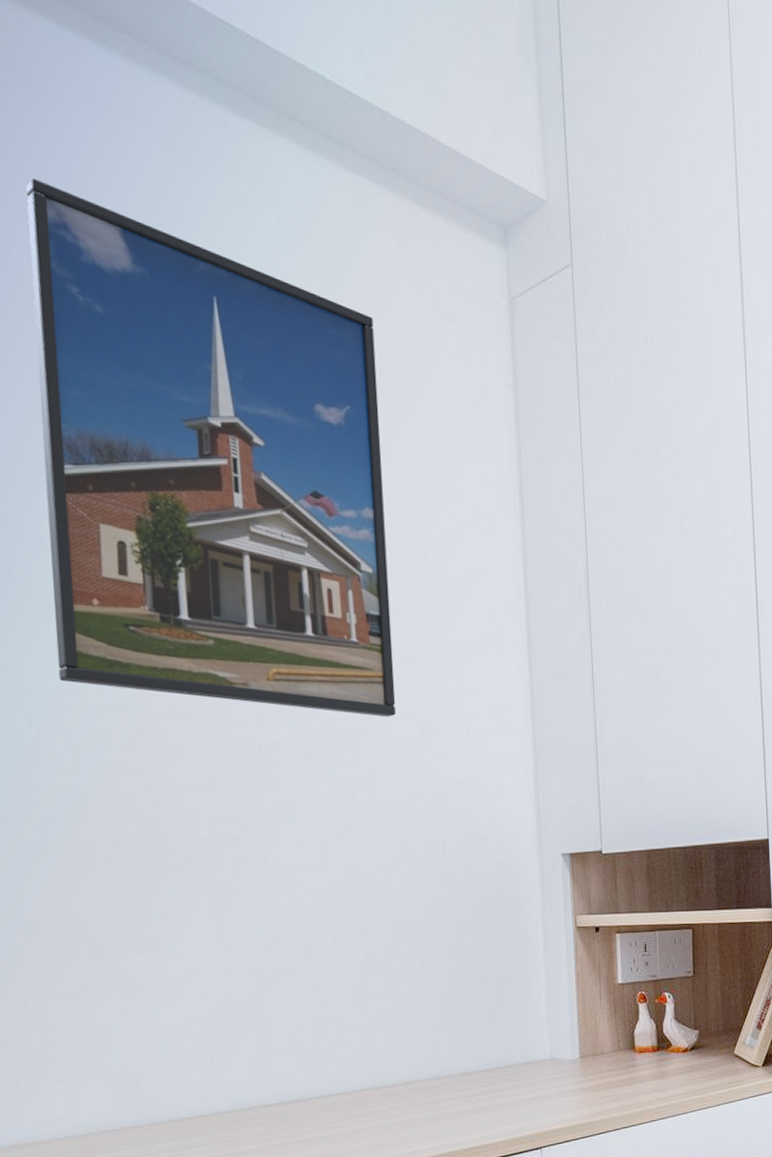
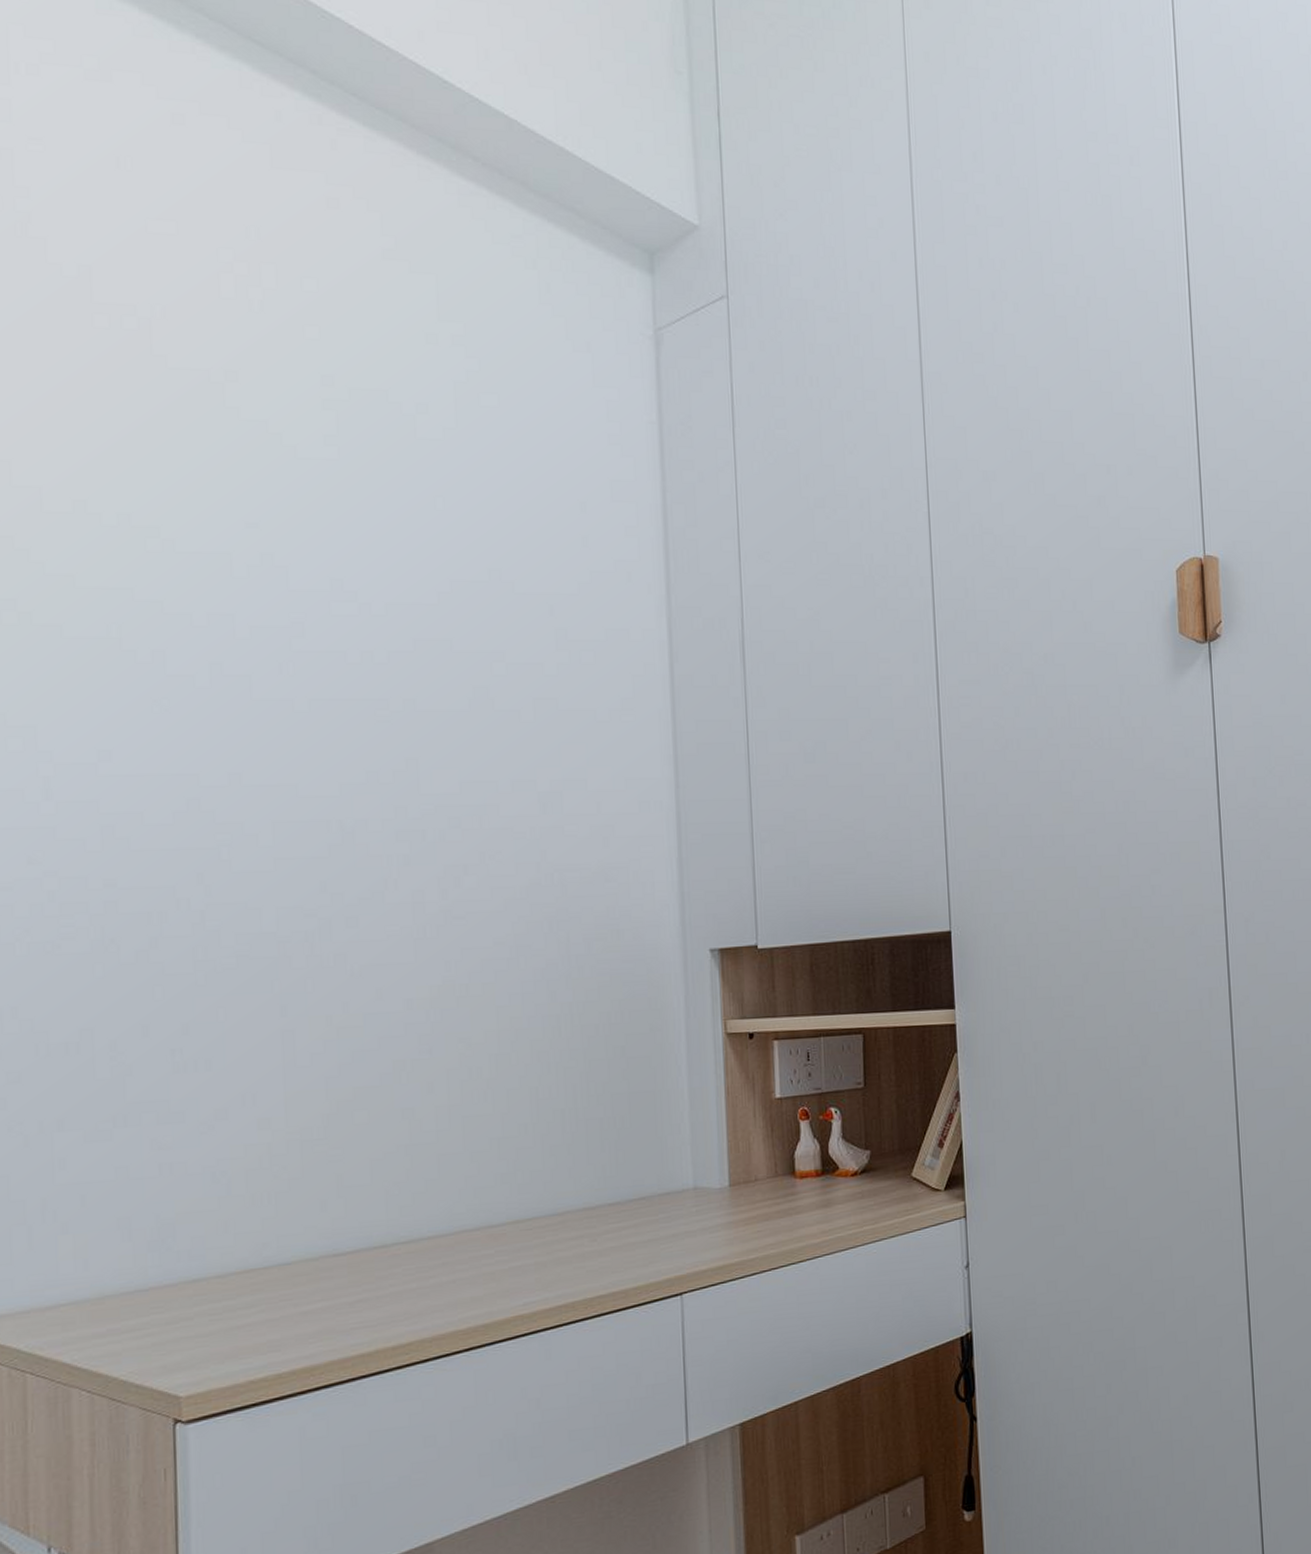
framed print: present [25,178,397,717] -> none [68,165,513,792]

